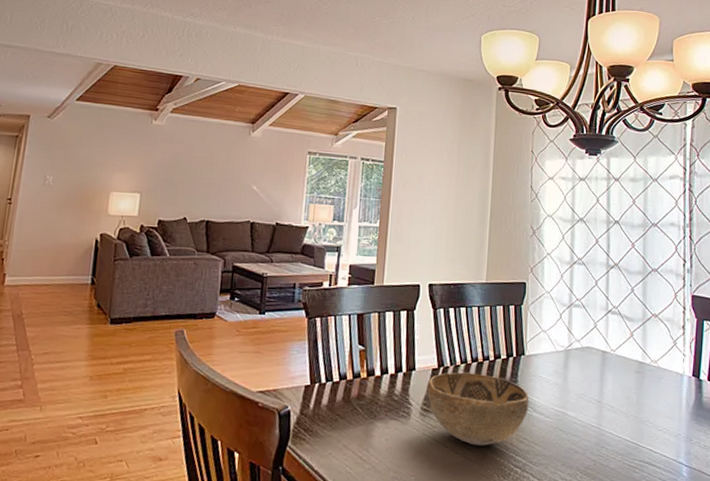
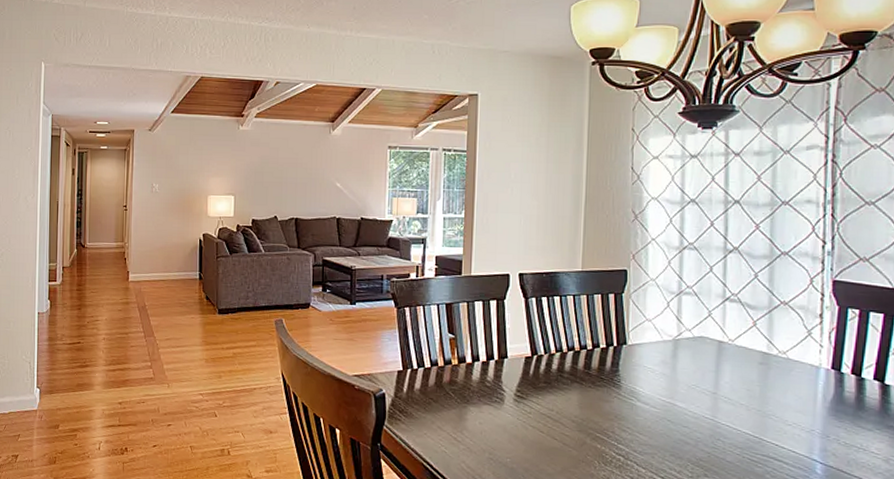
decorative bowl: present [426,372,529,446] -> none [520,360,633,433]

